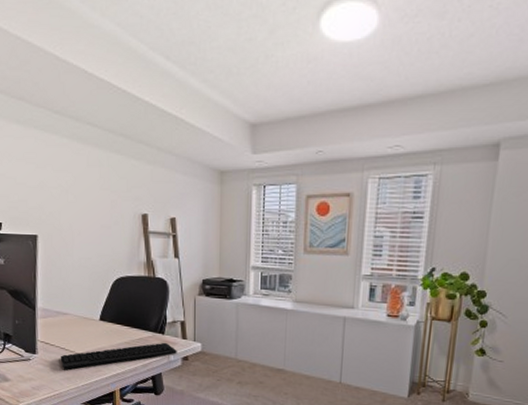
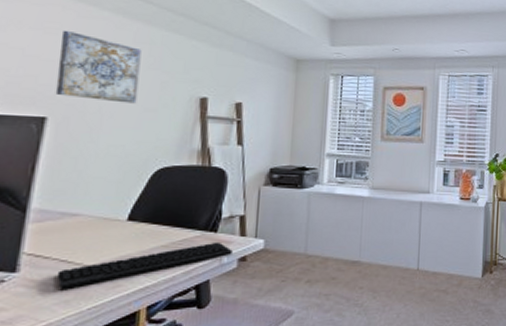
wall art: none [37,159,95,222] -> present [55,30,142,104]

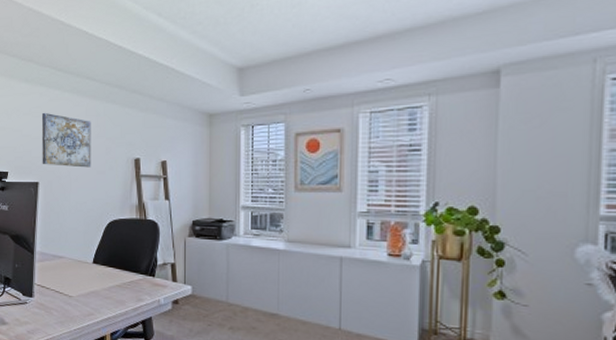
keyboard: present [56,241,233,291] -> none [54,285,167,314]

